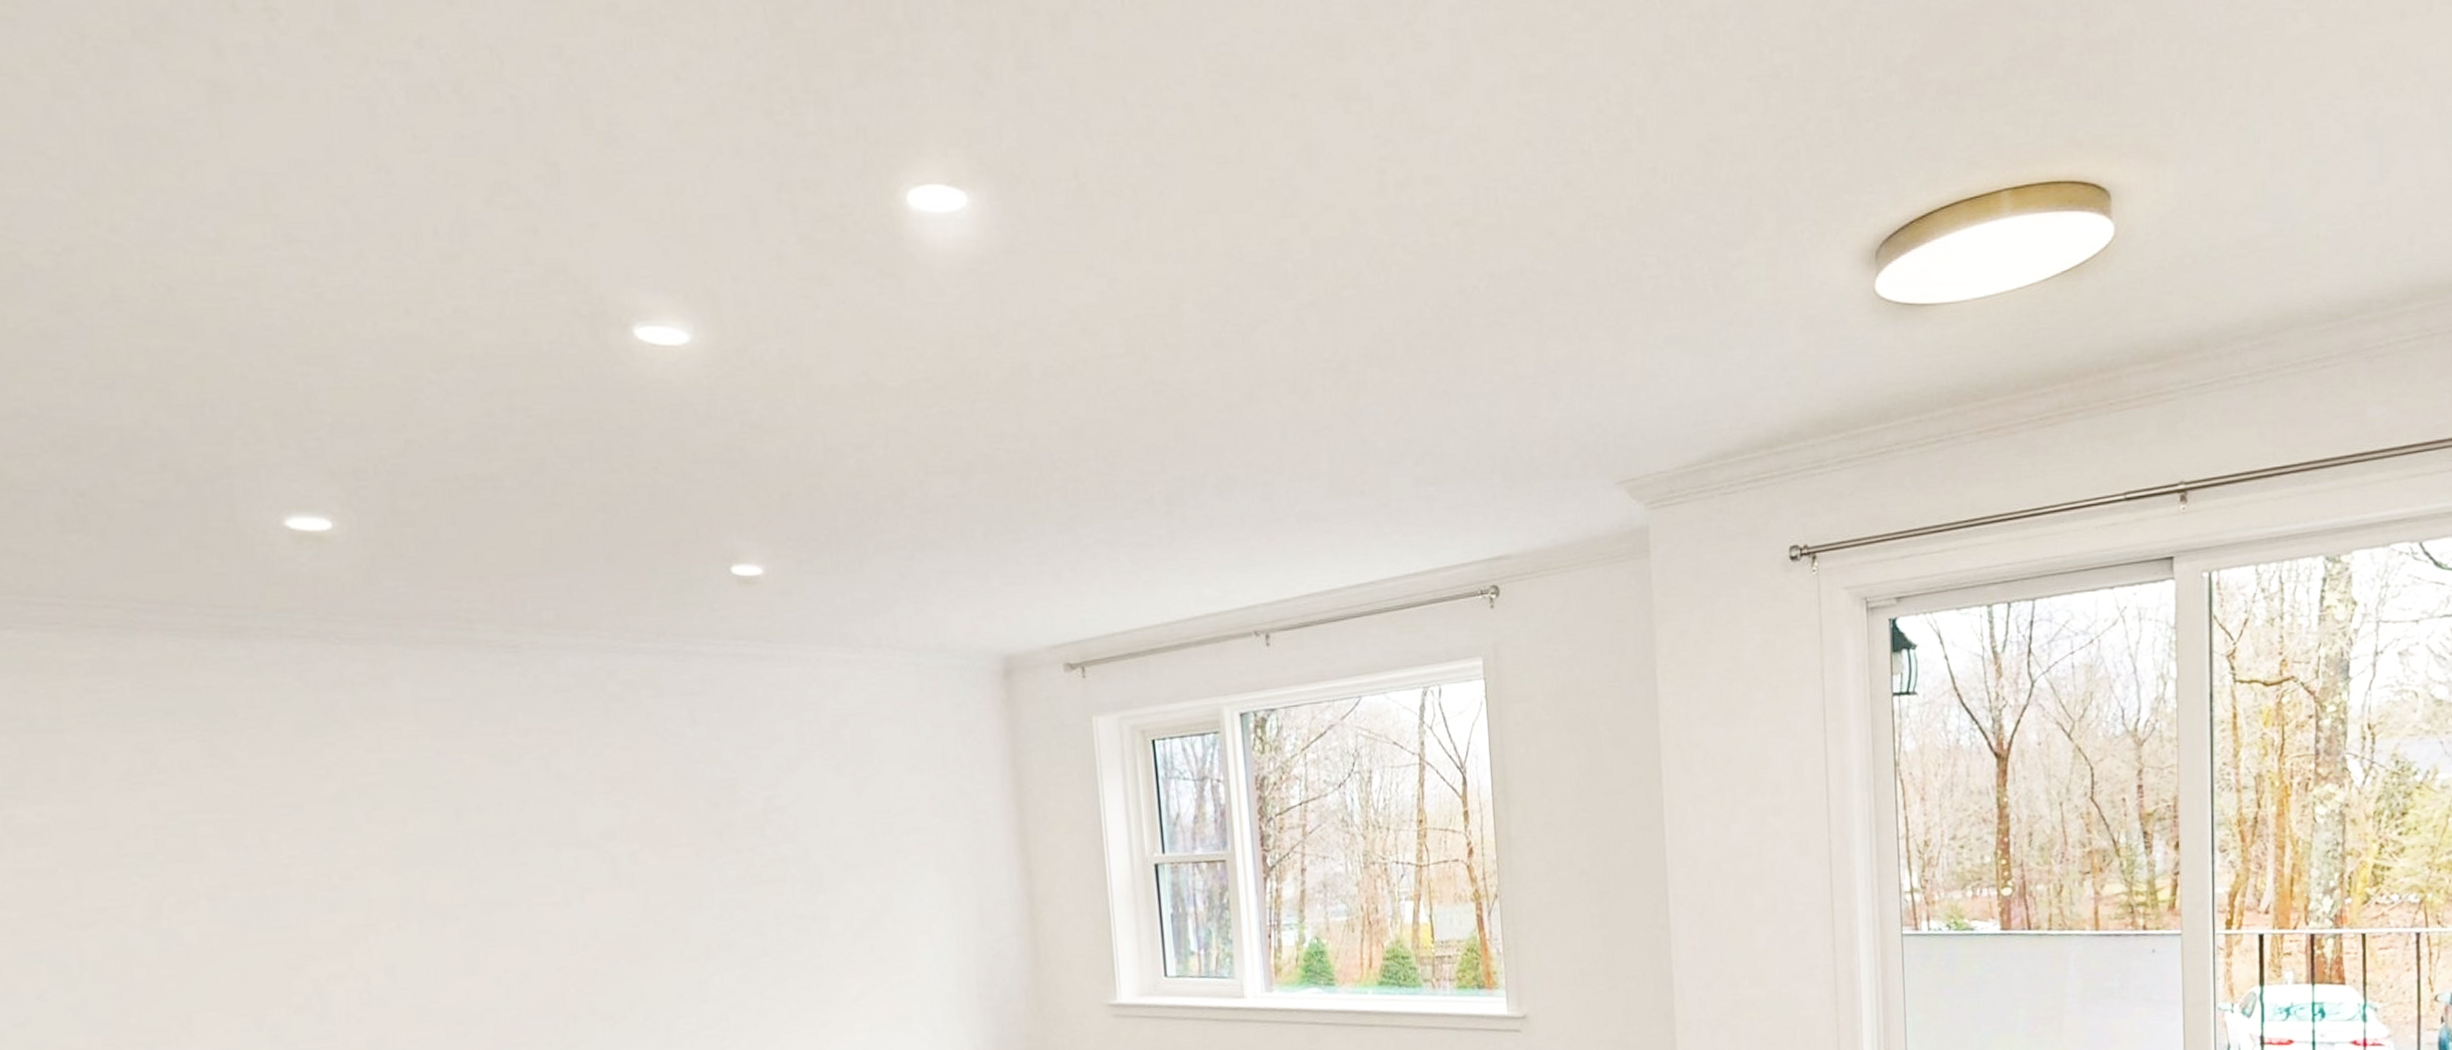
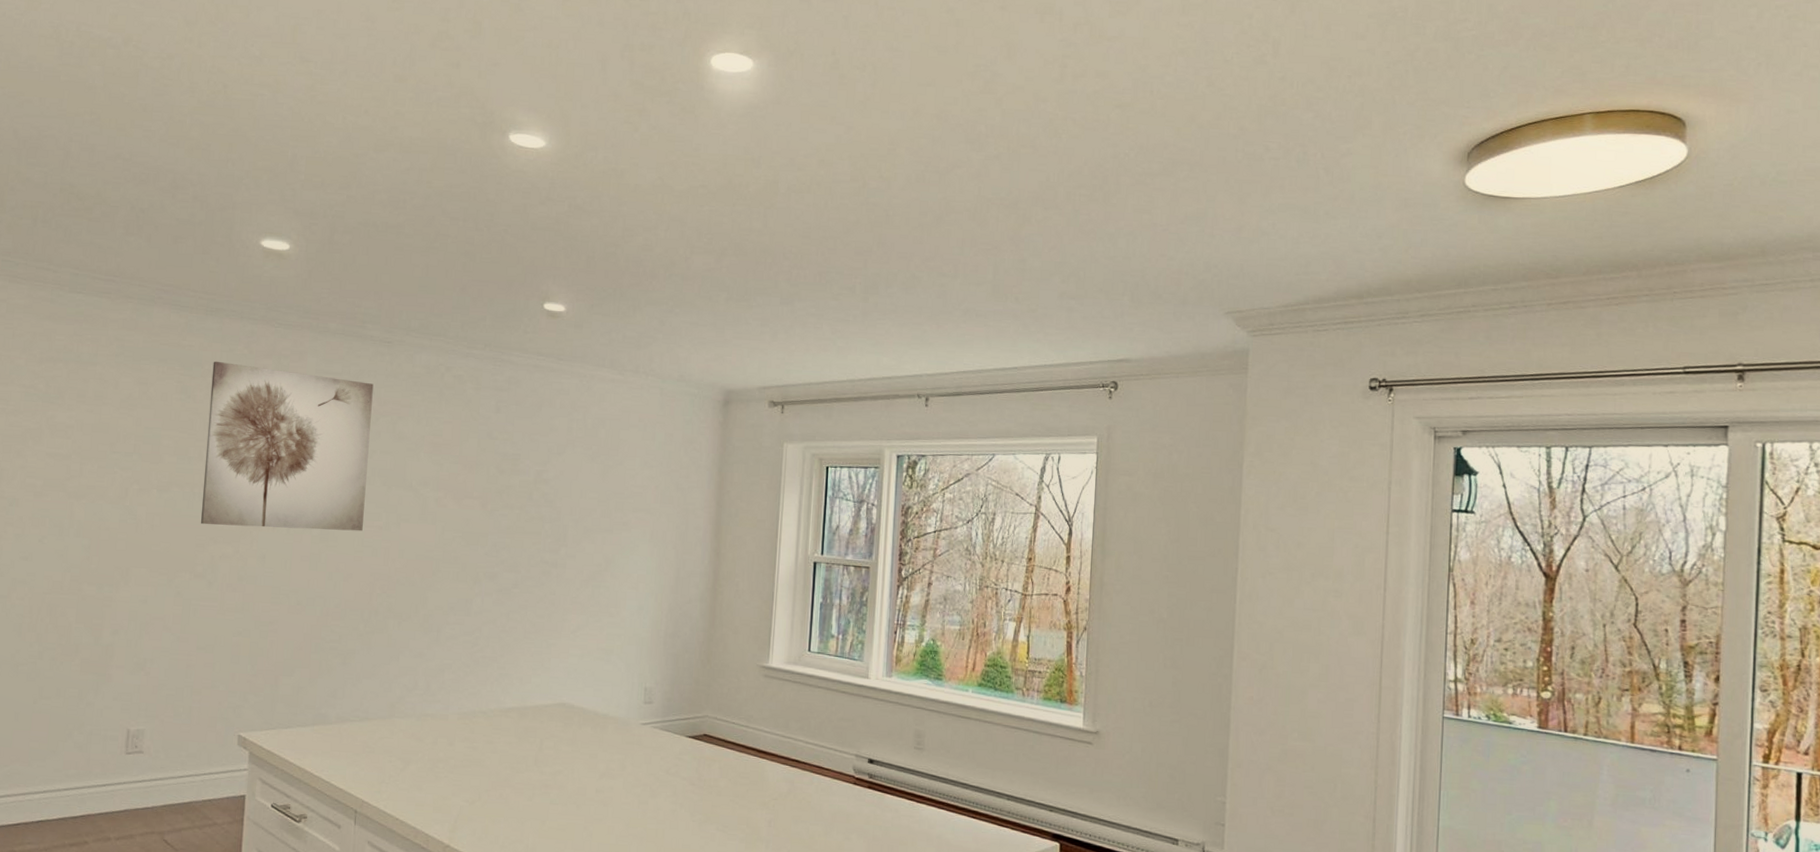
wall art: none [250,703,532,938] -> present [200,361,374,532]

